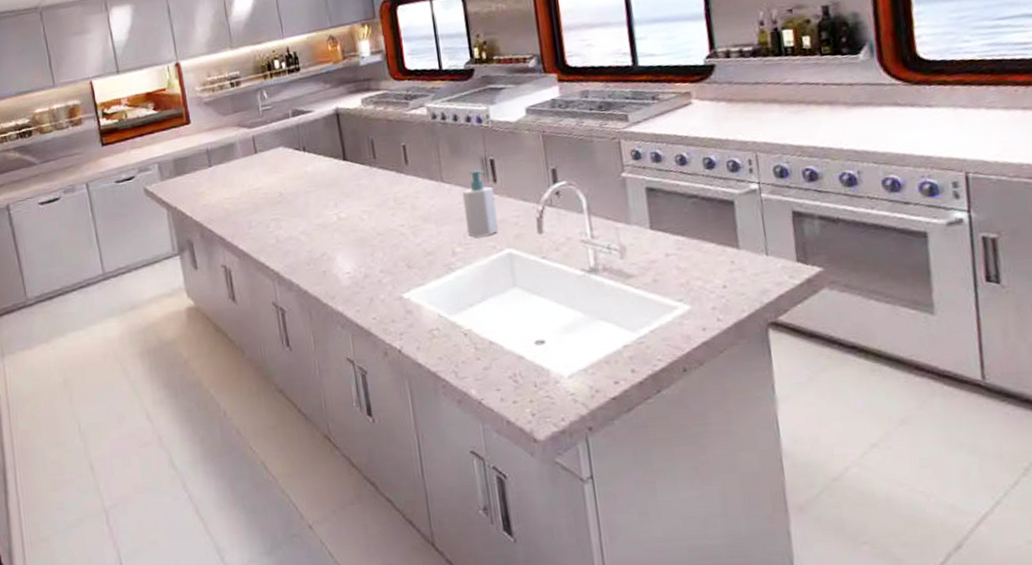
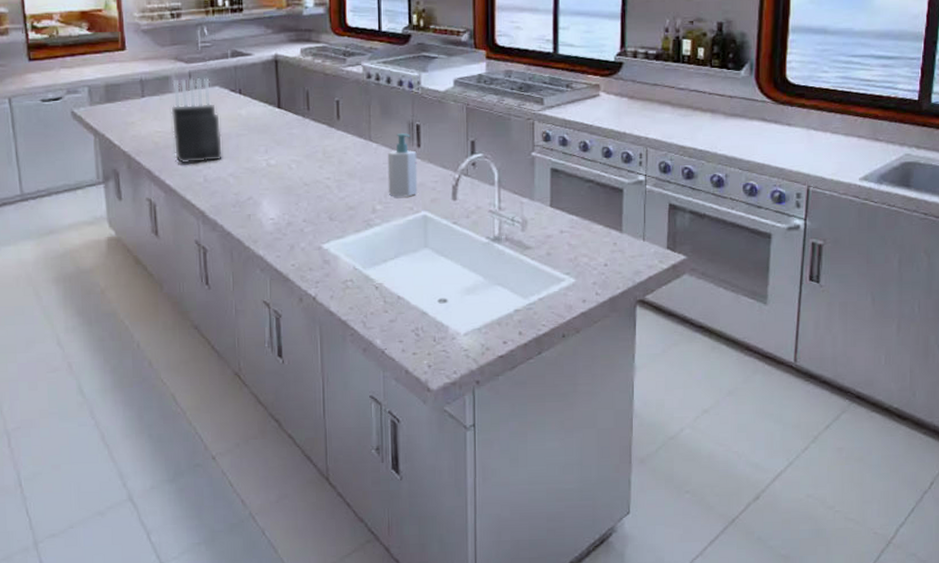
knife block: none [237,139,293,227] -> present [171,77,223,164]

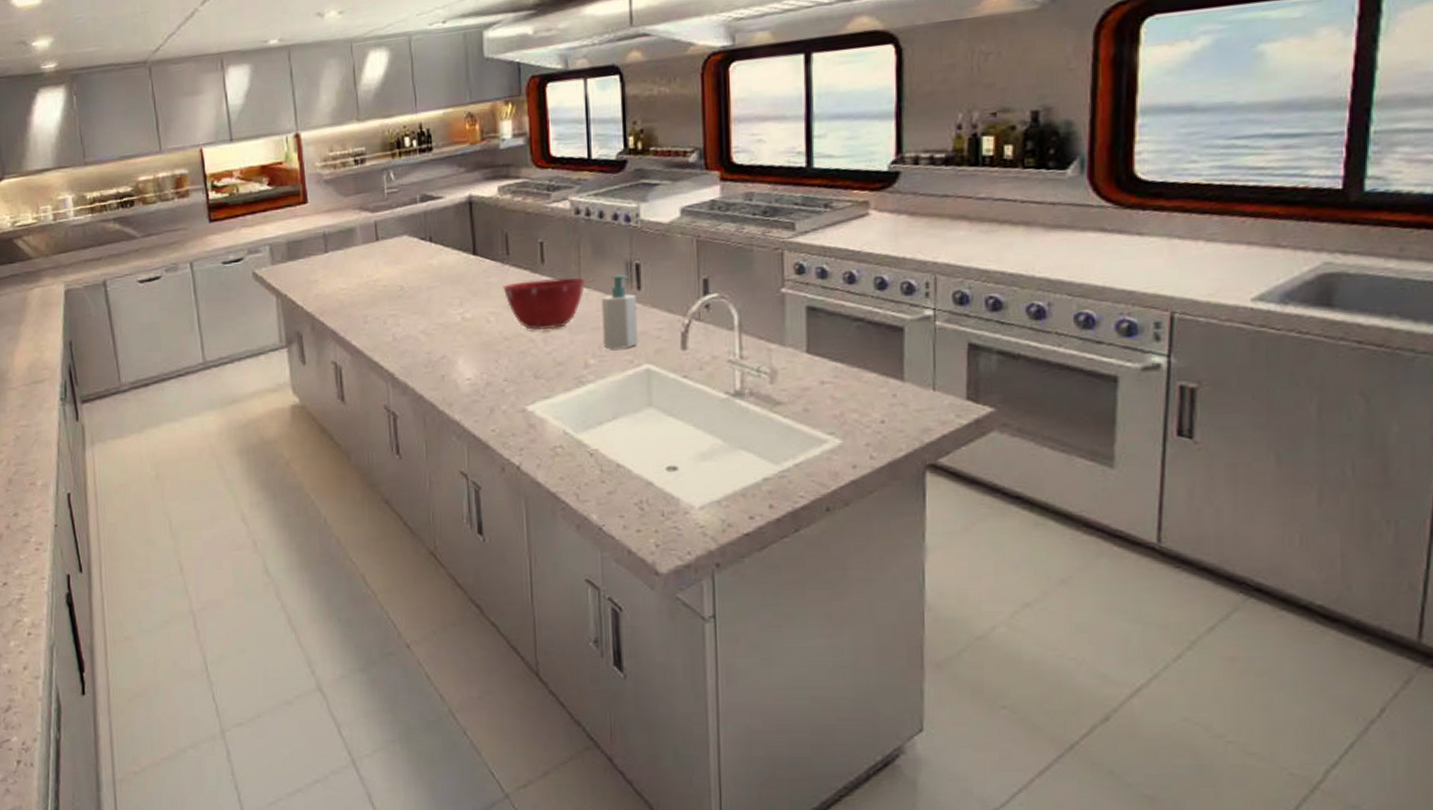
knife block: present [171,77,223,164] -> none [356,226,414,322]
mixing bowl: none [303,133,375,178] -> present [502,277,586,330]

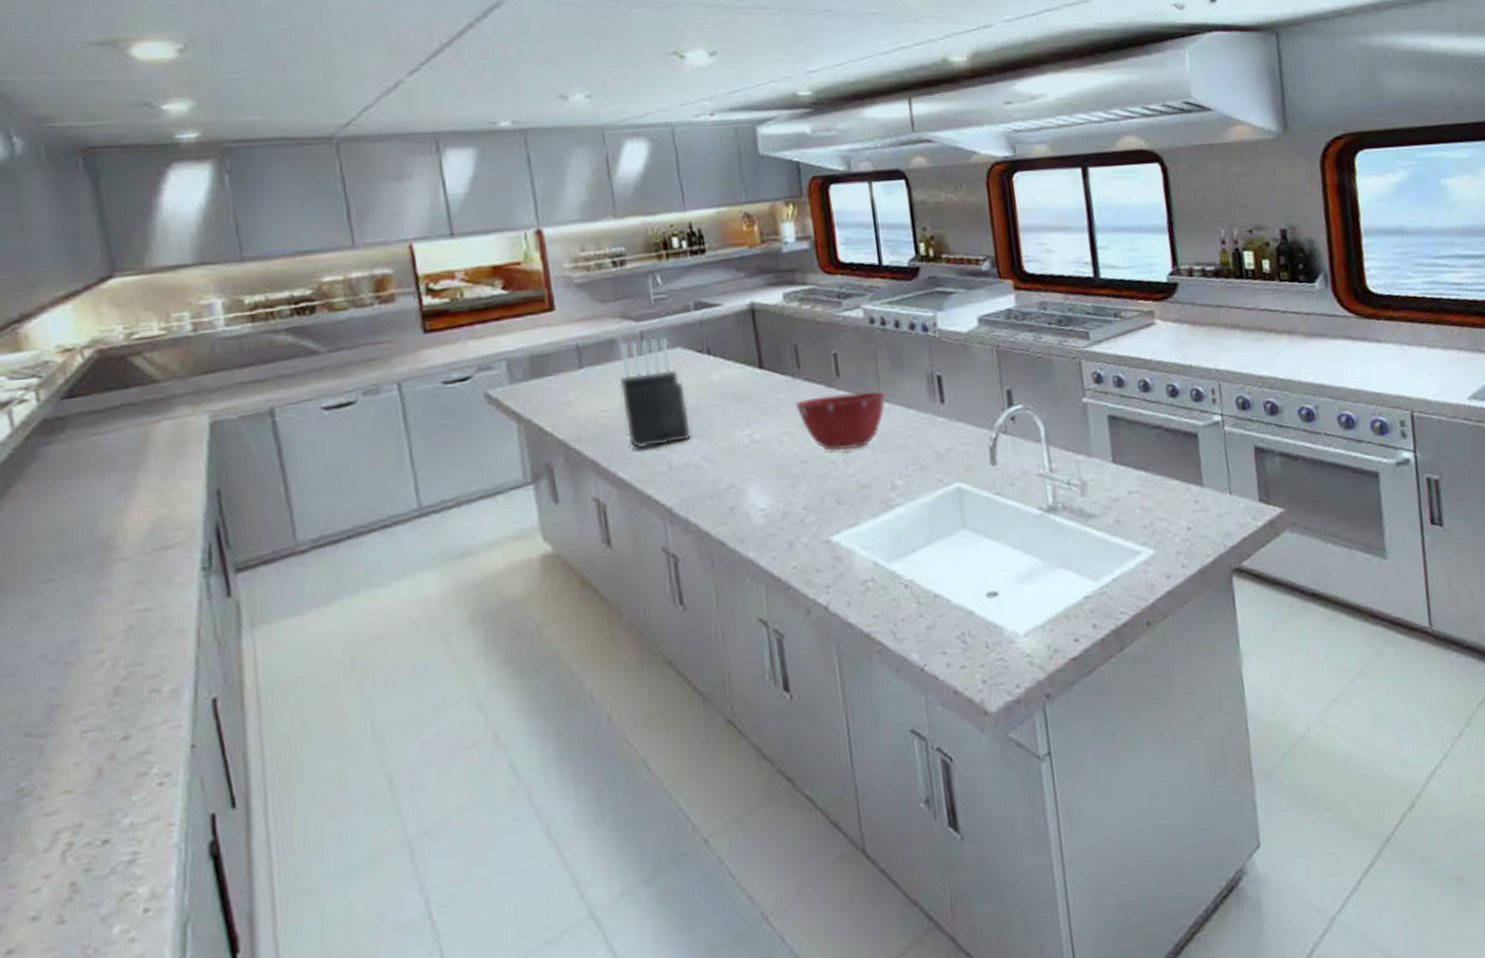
knife block: none [356,226,414,322] -> present [619,337,693,449]
soap bottle: present [601,275,639,349] -> none [904,387,947,468]

